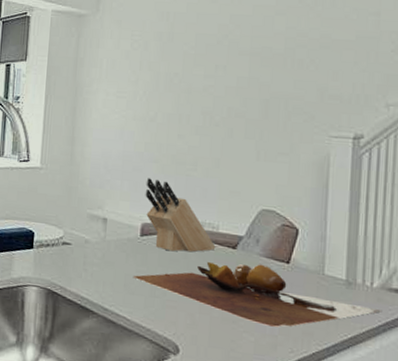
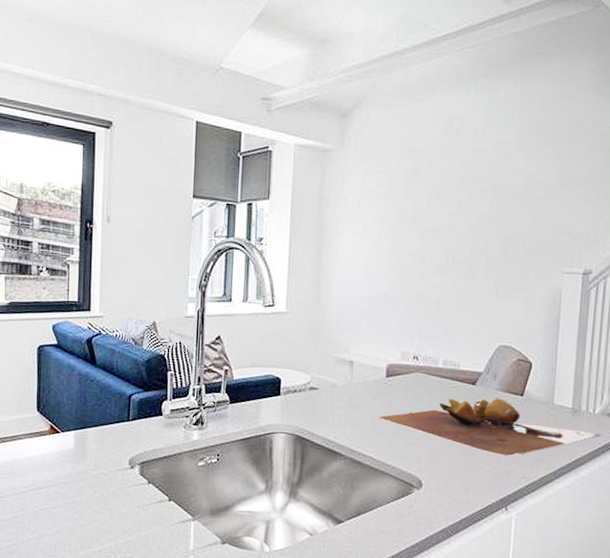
knife block: present [145,178,216,252] -> none [390,319,457,391]

